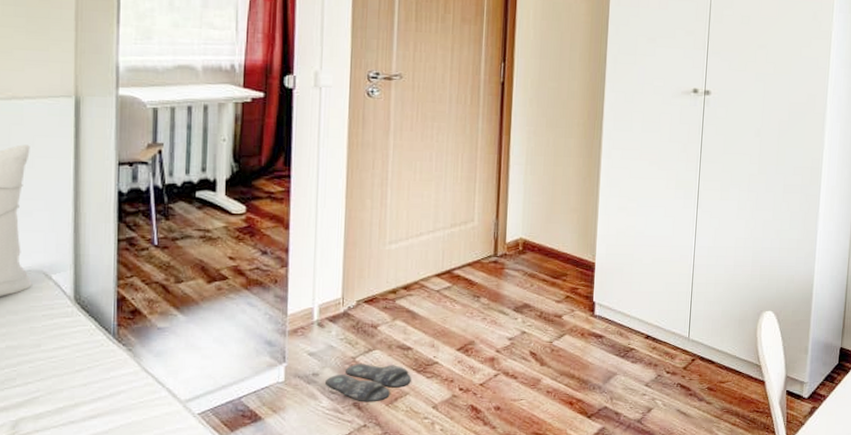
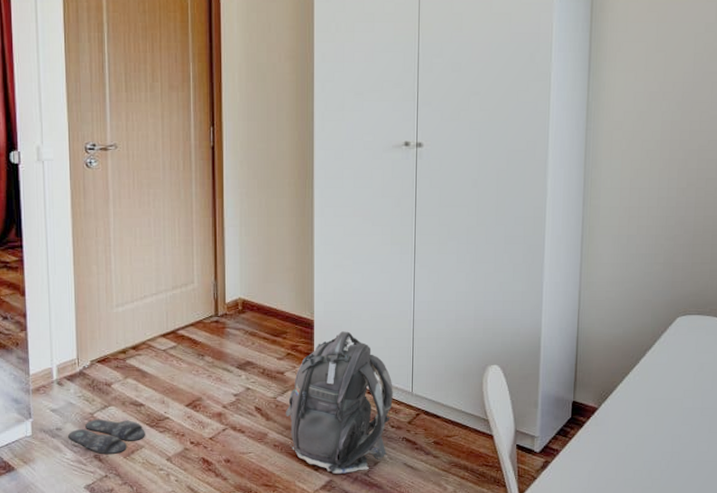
backpack: none [560,275,670,421] -> present [285,331,393,474]

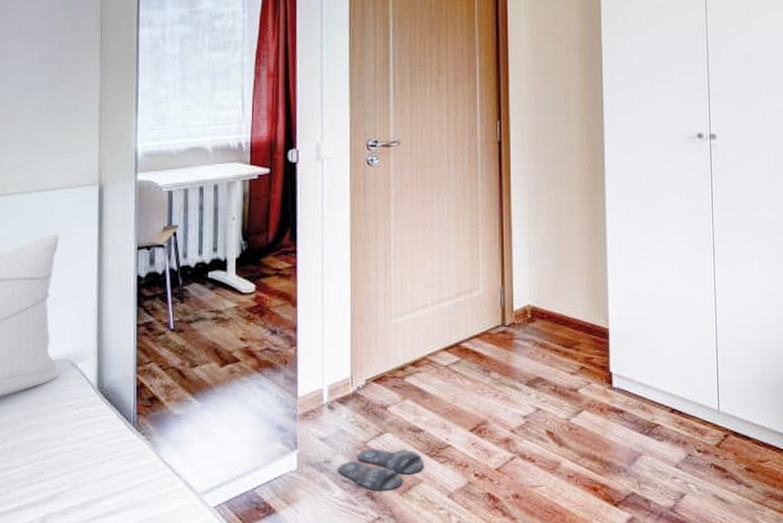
backpack: present [285,331,393,474] -> none [579,340,698,509]

